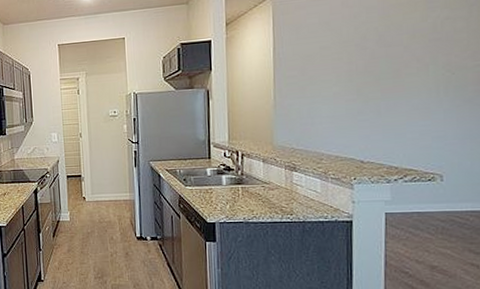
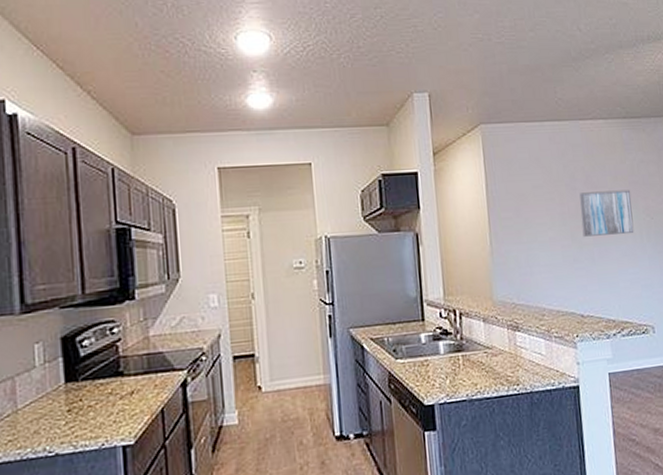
wall art: none [369,47,430,92] -> present [579,189,634,237]

